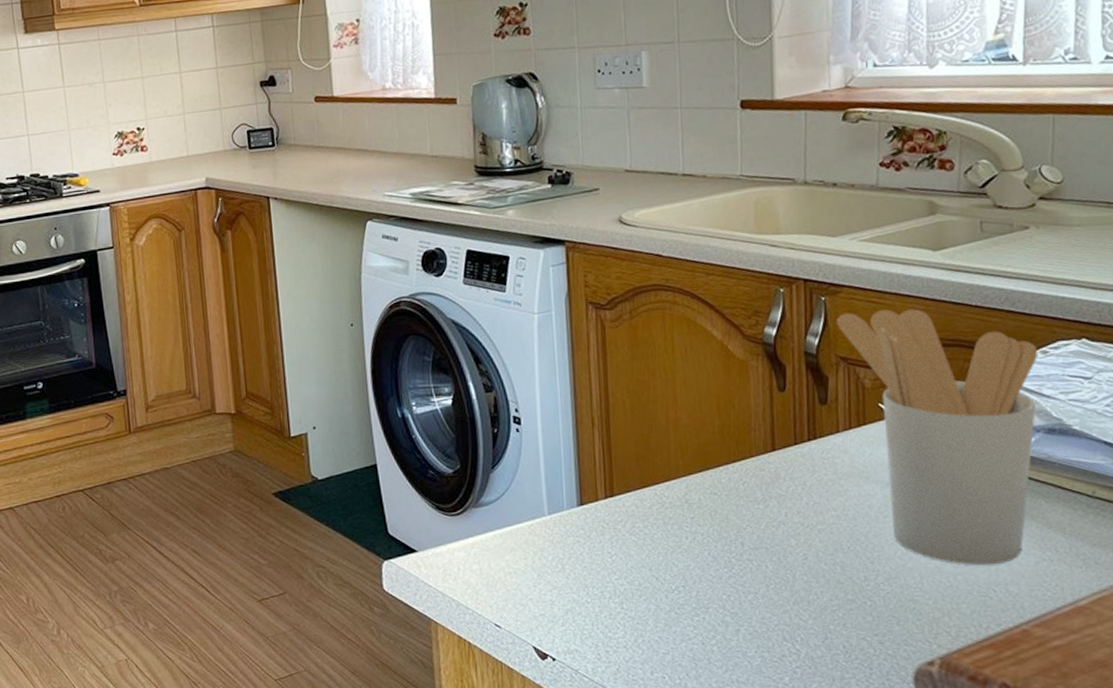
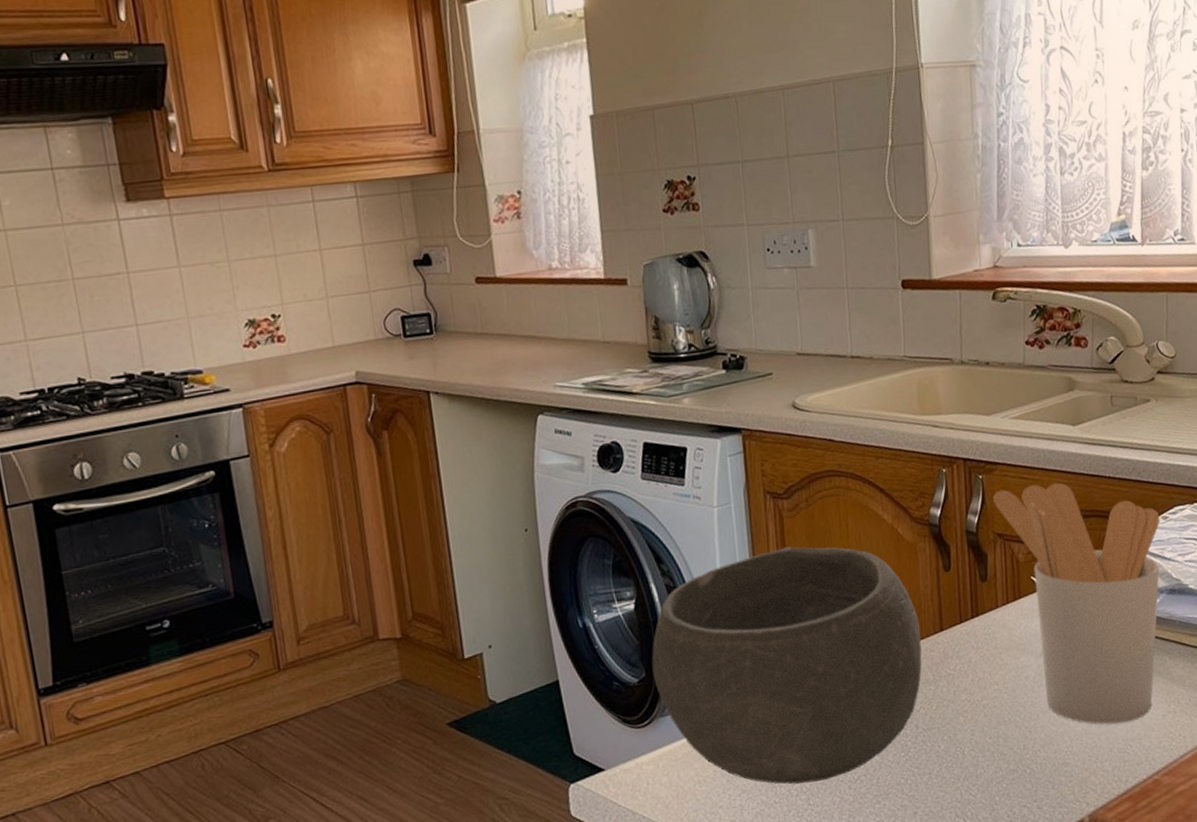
bowl: none [467,356,751,587] -> present [651,546,922,785]

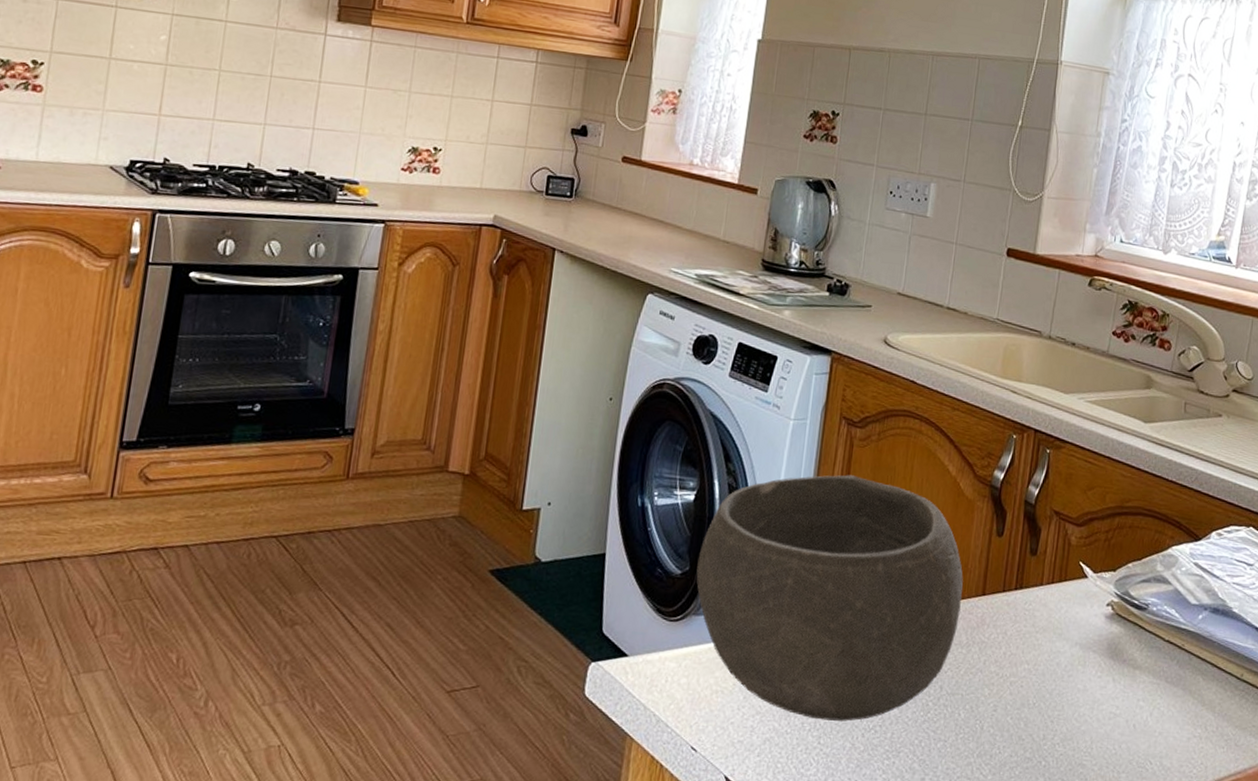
utensil holder: present [993,482,1160,724] -> none [1056,468,1215,737]

